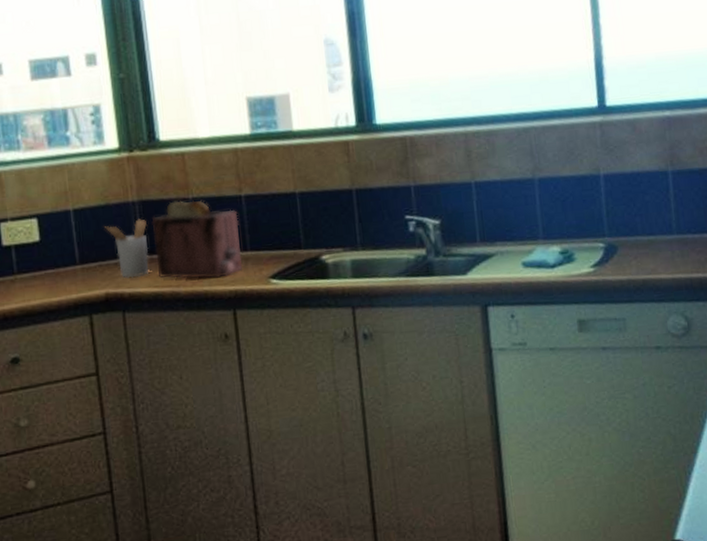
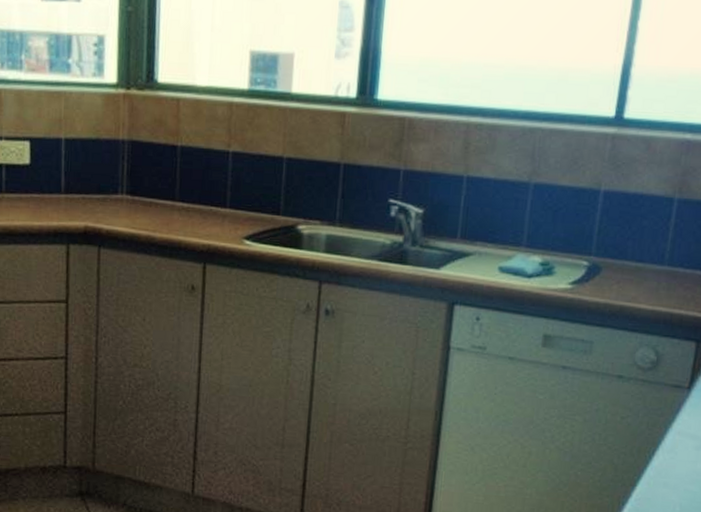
utensil holder: present [103,219,149,278] -> none [91,158,133,216]
toaster: present [151,200,242,279] -> none [137,146,223,230]

